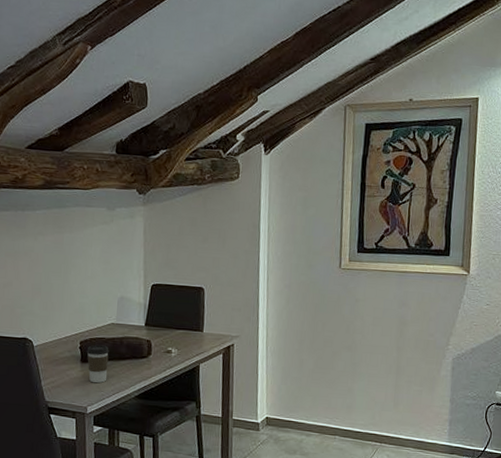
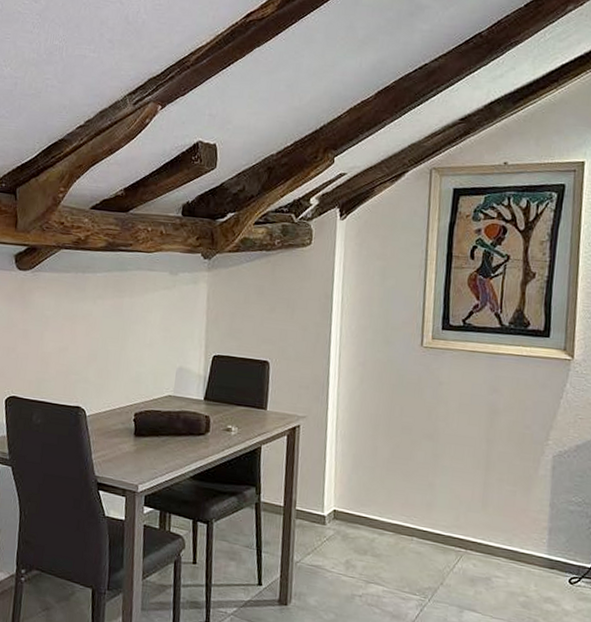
coffee cup: present [86,344,109,383] -> none [140,418,165,460]

